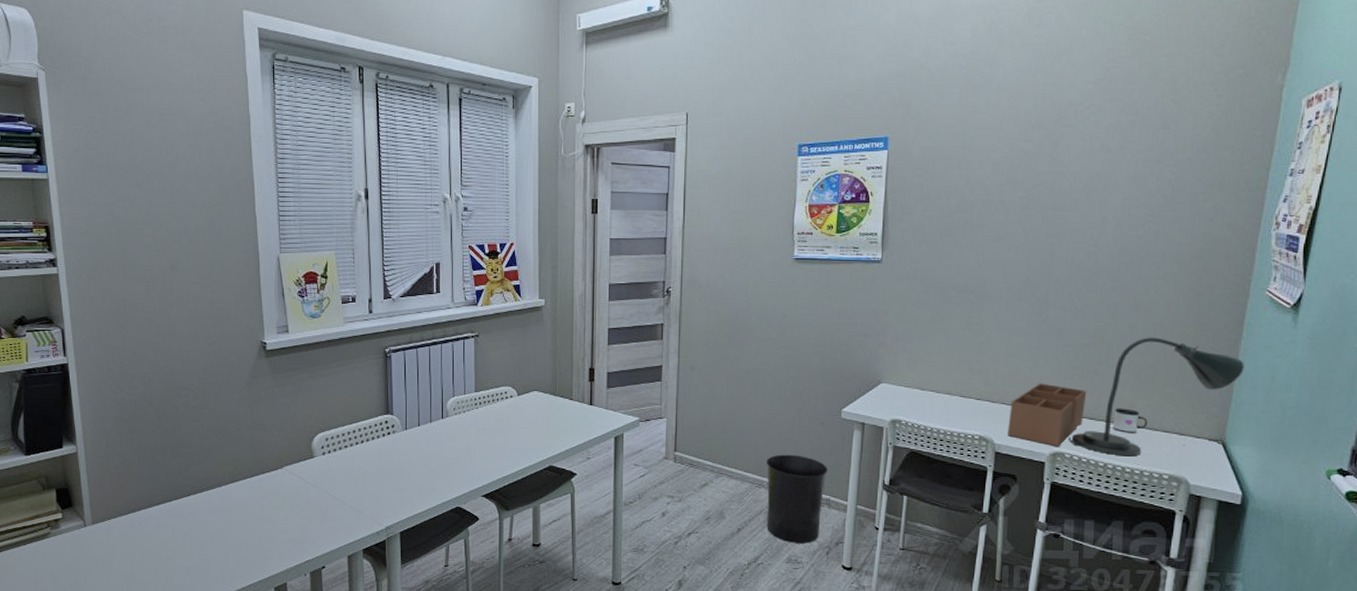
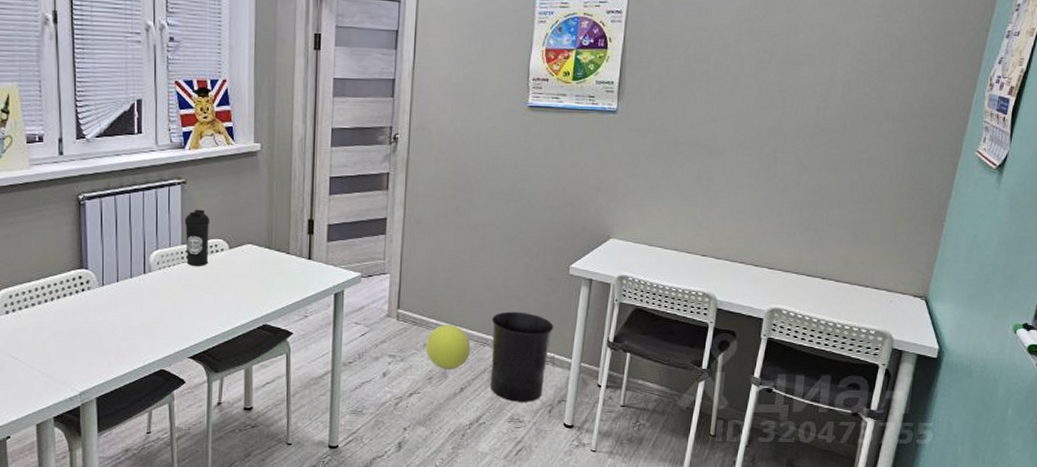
water bottle: none [477,359,500,412] -> present [184,209,210,266]
ball: none [702,466,747,511] -> present [425,324,471,370]
desk organizer: present [1008,383,1087,447] -> none [730,239,807,304]
desk lamp: present [1068,337,1244,457] -> none [786,195,951,313]
mug: present [1113,408,1147,433] -> none [828,265,860,290]

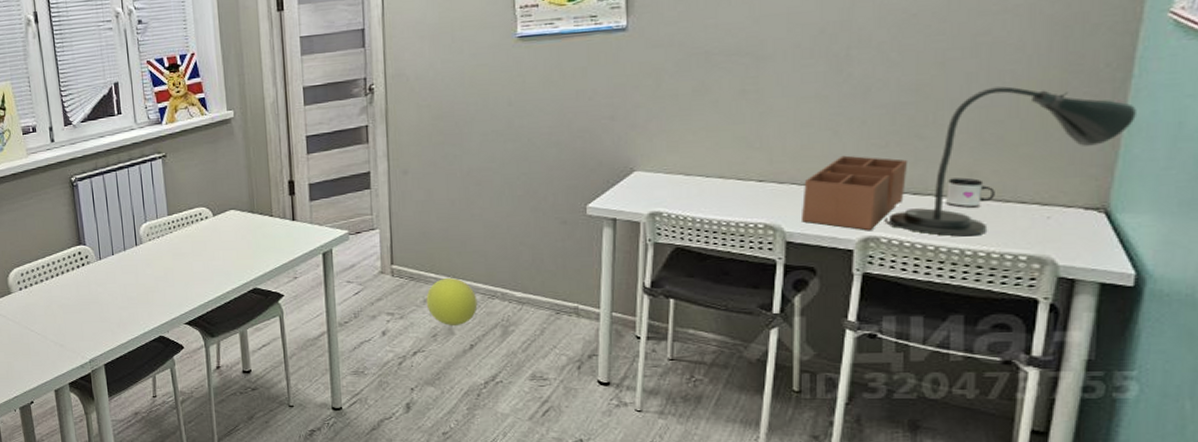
water bottle: present [184,209,210,266] -> none [168,180,194,235]
waste bin: present [490,311,554,402] -> none [498,259,575,358]
desk organizer: none [730,239,807,304] -> present [802,155,909,231]
desk lamp: none [786,195,951,313] -> present [884,86,1136,237]
mug: none [828,265,860,290] -> present [946,177,995,208]

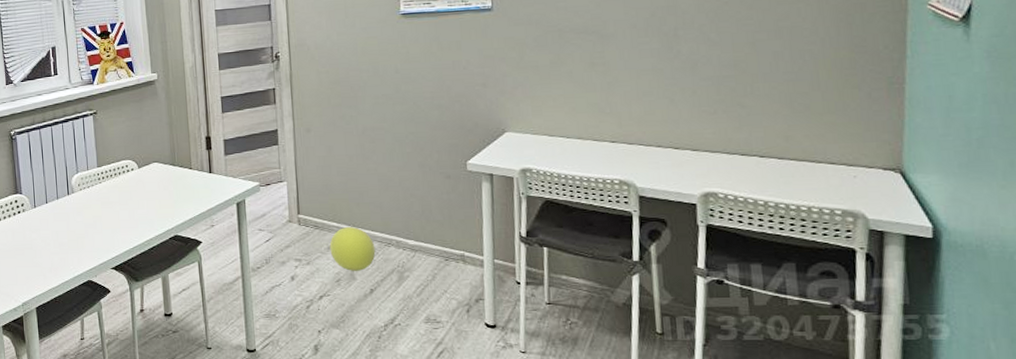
desk organizer: present [802,155,909,231] -> none [649,120,735,187]
desk lamp: present [884,86,1136,237] -> none [719,63,914,193]
mug: present [946,177,995,208] -> none [768,141,809,168]

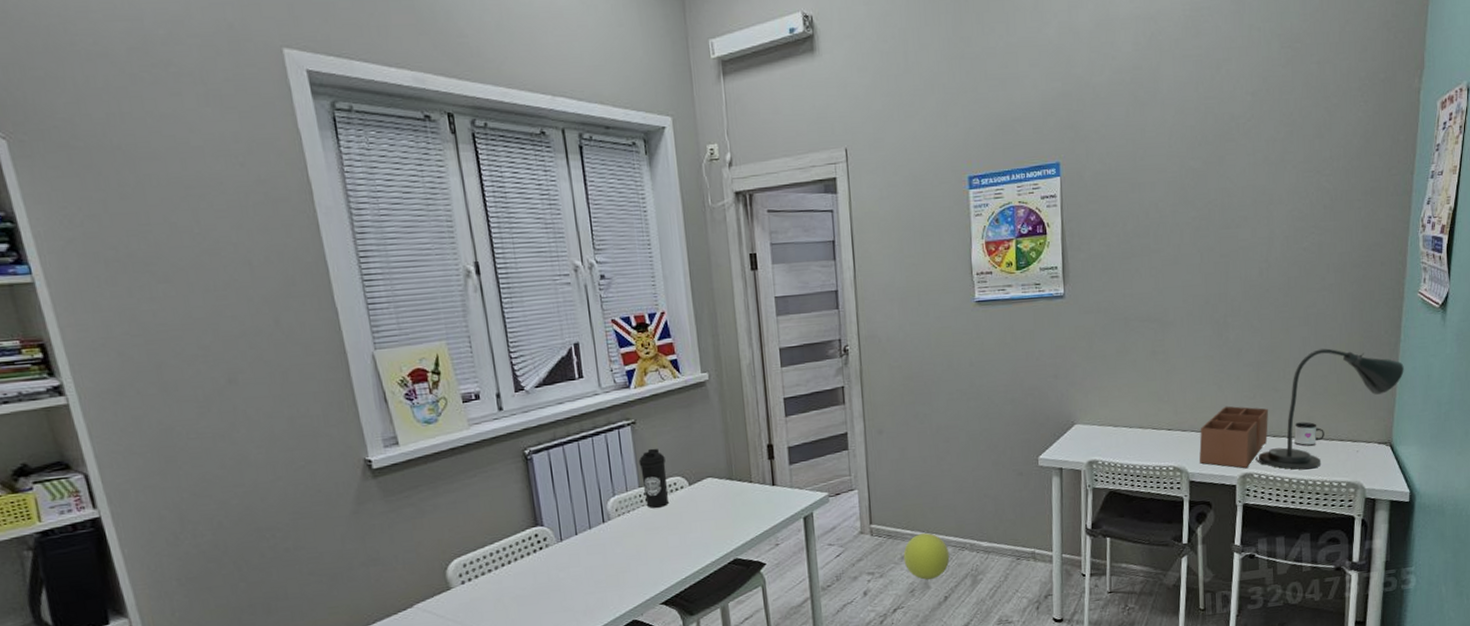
water bottle: none [98,135,121,186] -> present [638,448,668,508]
desk organizer: none [649,120,735,187] -> present [1199,406,1269,469]
desk lamp: none [719,63,914,193] -> present [1255,348,1404,470]
mug: none [768,141,809,168] -> present [1294,421,1324,447]

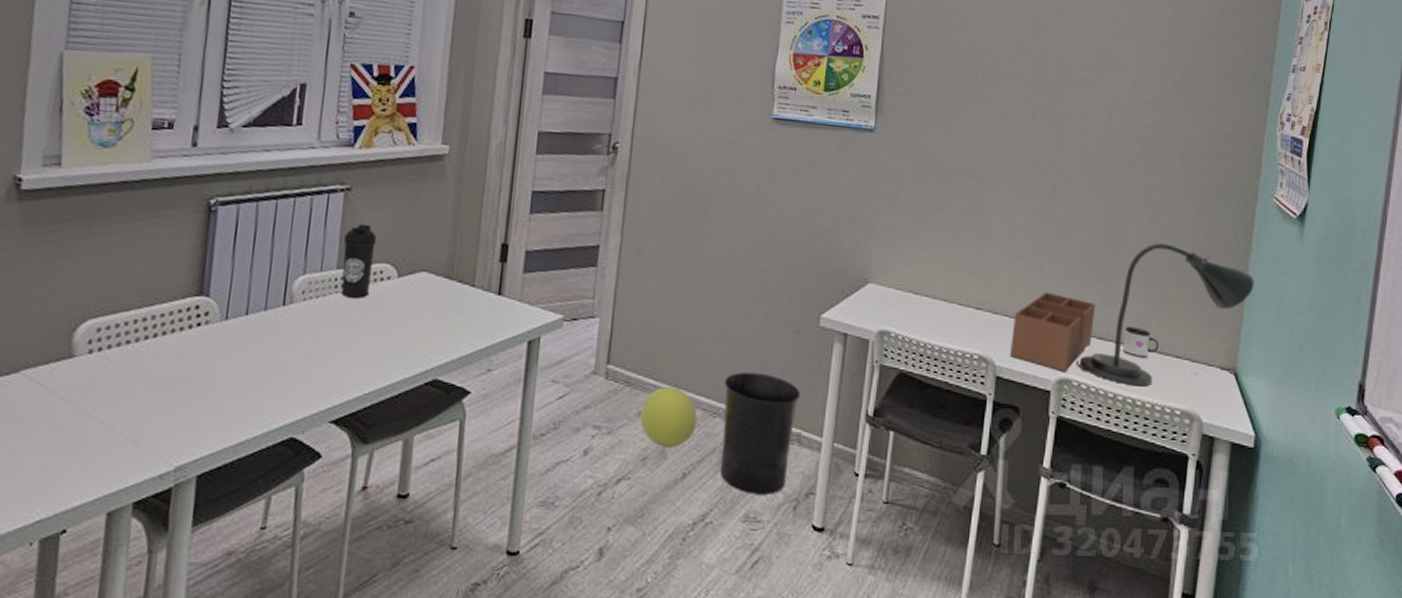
waste bin: none [966,510,1031,603] -> present [720,371,801,495]

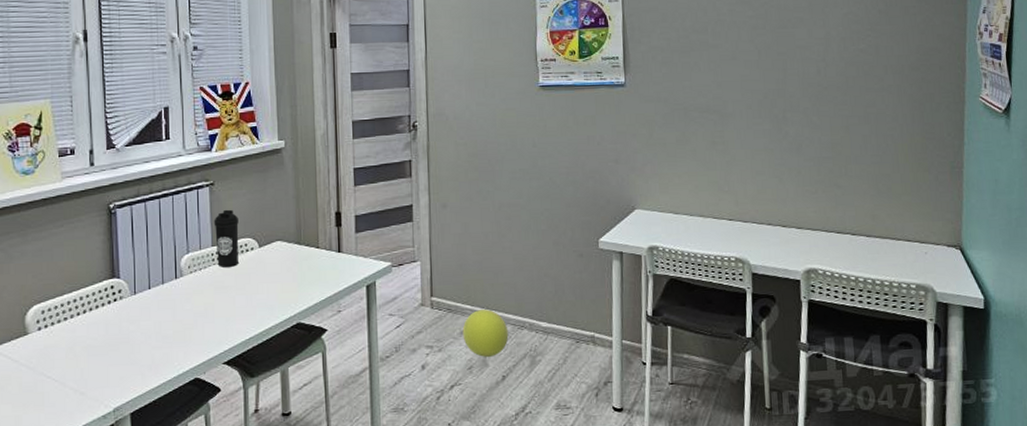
waste bin: present [720,371,801,495] -> none [526,290,591,387]
desk organizer: present [1010,291,1096,373] -> none [761,199,832,264]
desk lamp: present [1076,243,1254,387] -> none [819,147,970,269]
mug: present [1123,326,1159,358] -> none [858,219,890,245]

